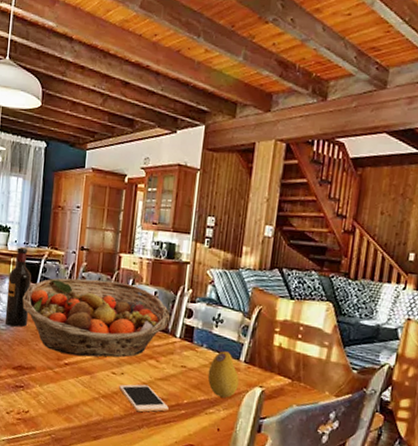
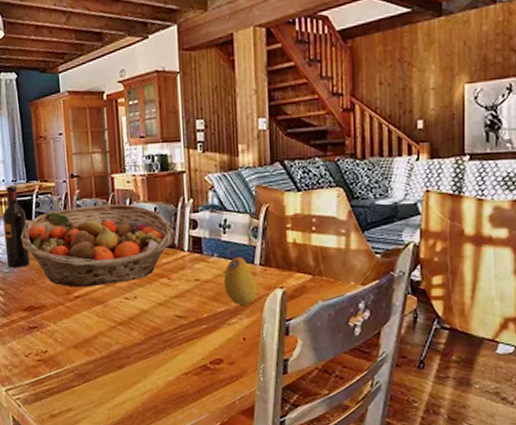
cell phone: present [119,384,169,412] -> none [134,304,189,334]

